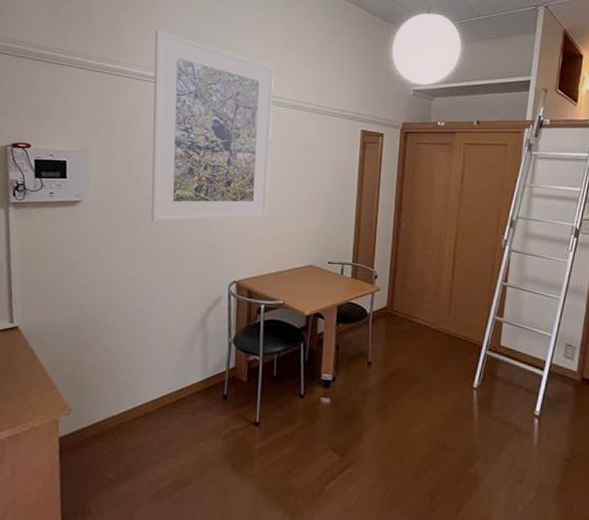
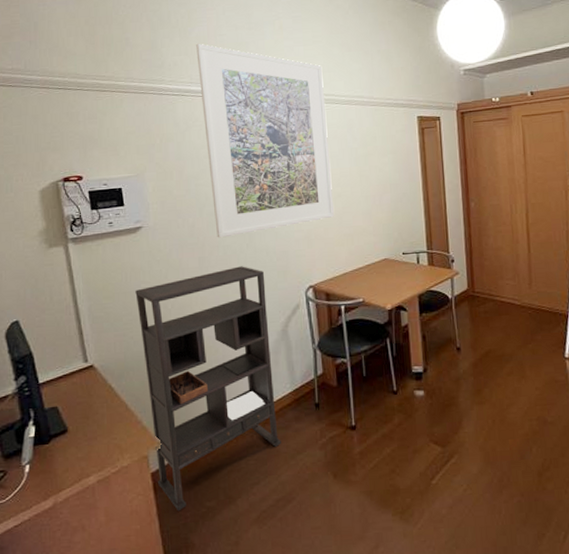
bookshelf: none [64,252,192,478] -> present [135,266,281,511]

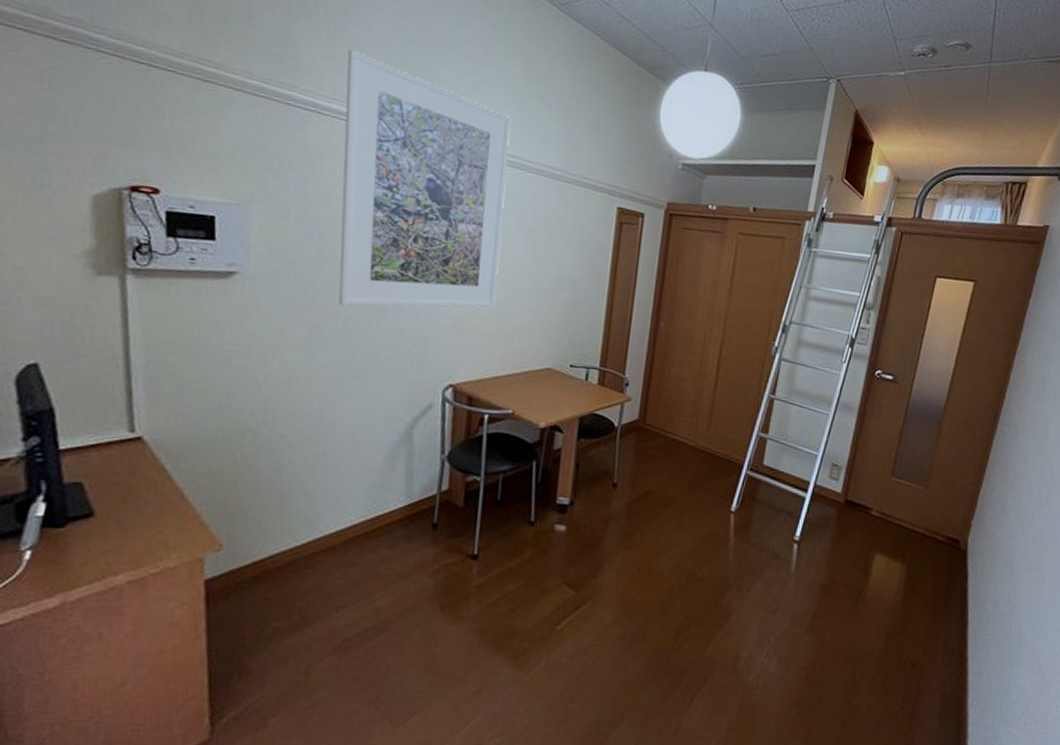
bookshelf: present [135,266,281,511] -> none [213,345,394,629]

